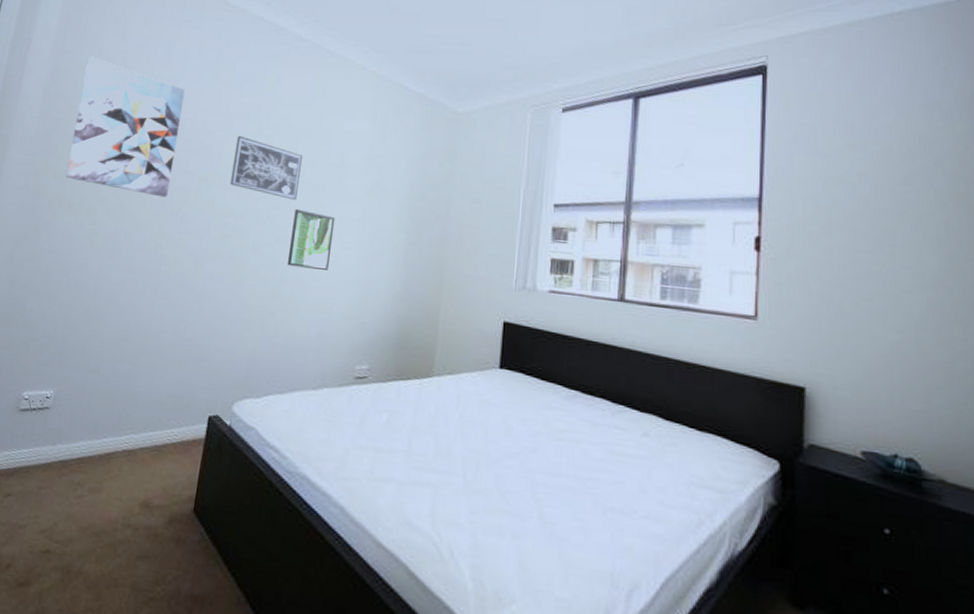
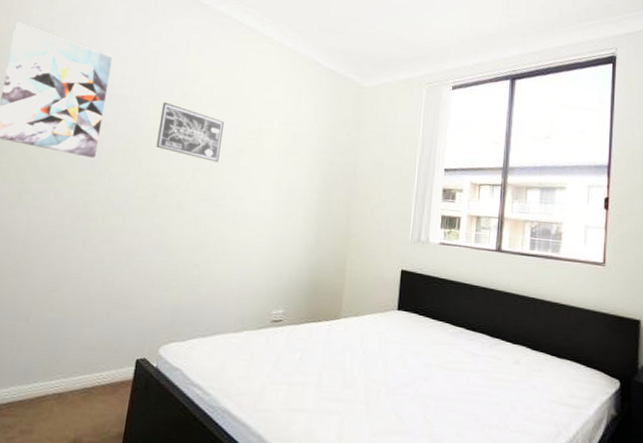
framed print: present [287,208,336,270] -> none [209,170,254,226]

